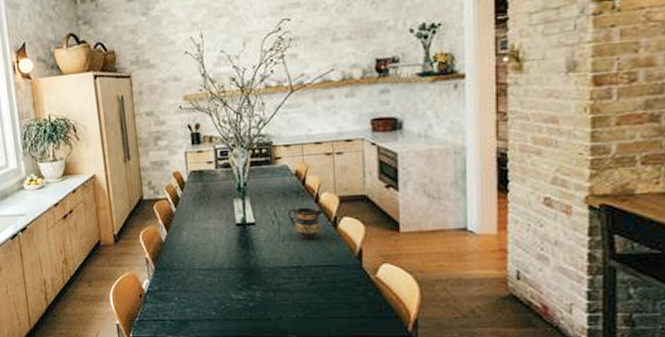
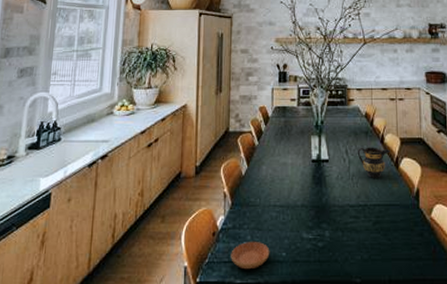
saucer: none [160,303,199,327] -> present [231,242,270,270]

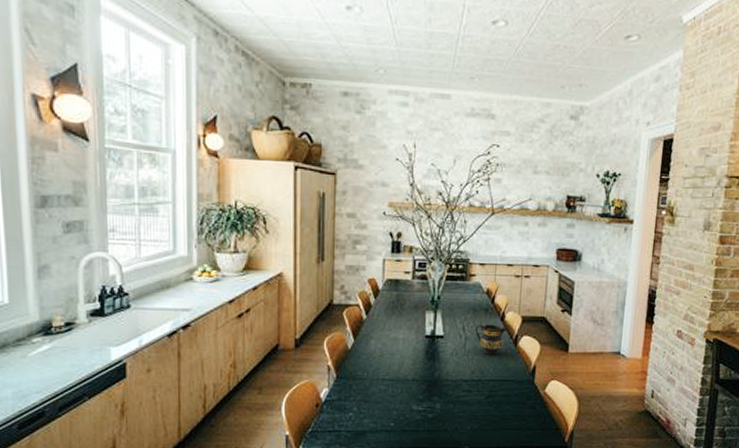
saucer: present [231,242,270,270] -> none [336,413,378,438]

